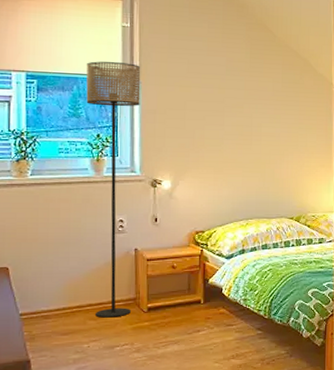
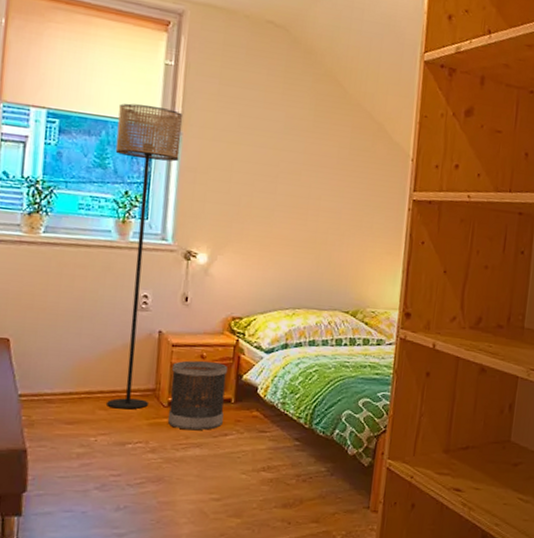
wastebasket: none [148,271,195,330] -> present [167,360,227,431]

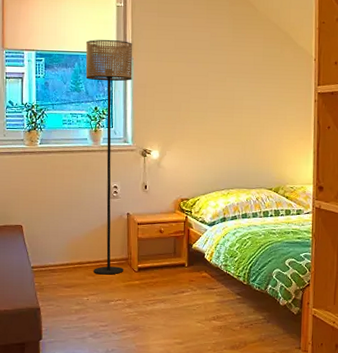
wastebasket: present [167,360,227,431] -> none [138,235,180,290]

